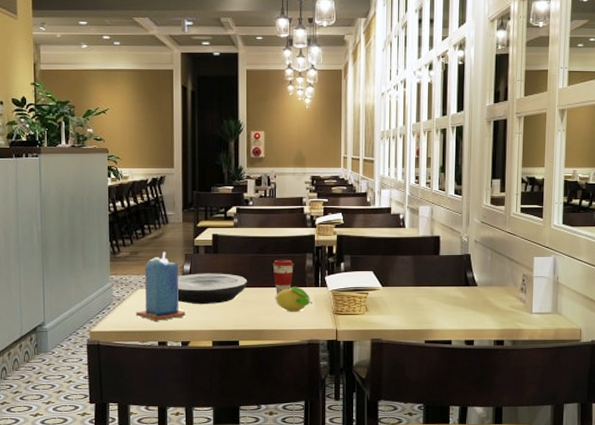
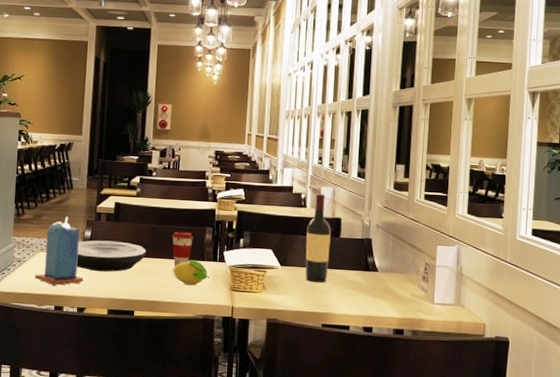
wine bottle: none [406,213,430,301] -> present [305,193,331,283]

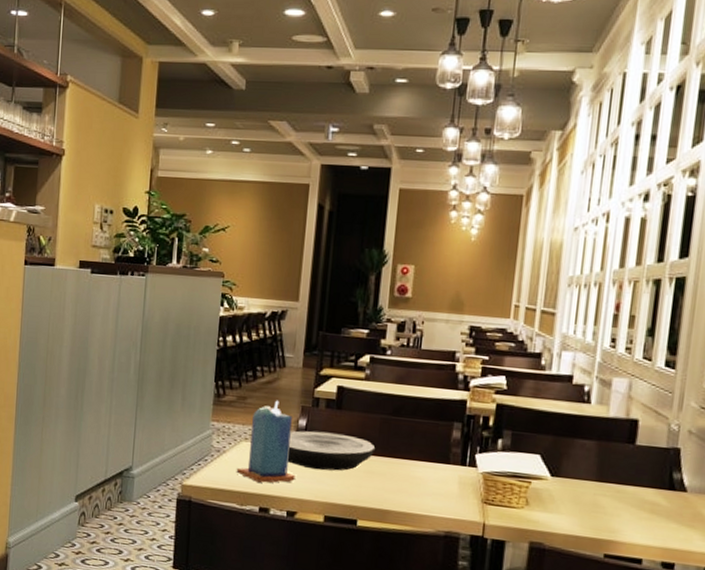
coffee cup: present [172,231,194,266] -> none [408,425,437,469]
fruit: present [172,259,210,286] -> none [407,461,456,494]
wine bottle: present [305,193,331,283] -> none [584,386,624,502]

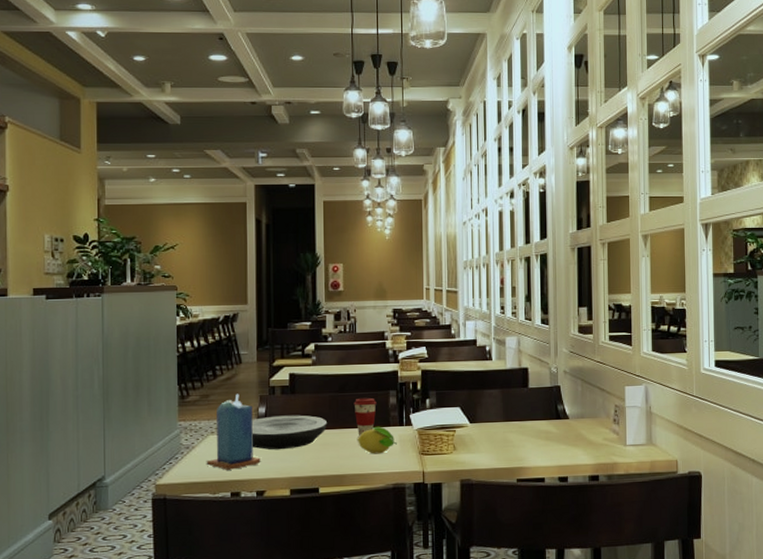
fruit: none [407,461,456,494] -> present [356,426,397,454]
coffee cup: none [408,425,437,469] -> present [353,397,377,435]

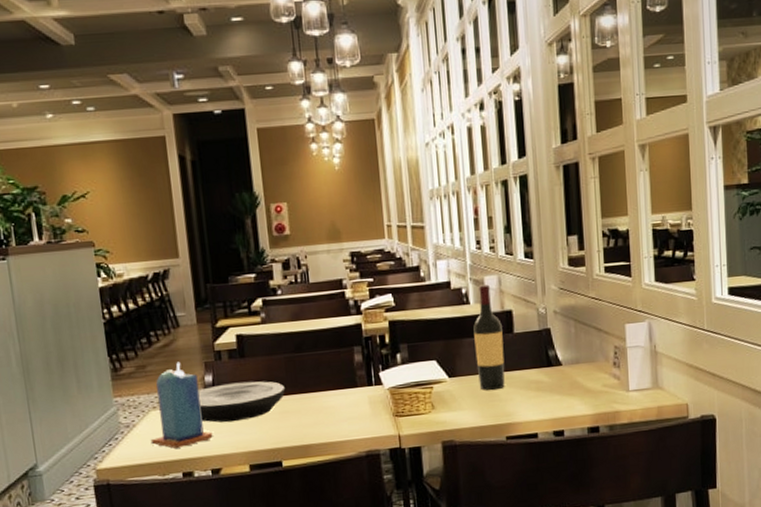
coffee cup: present [353,397,377,435] -> none [313,356,340,400]
fruit: present [356,426,397,454] -> none [320,388,367,420]
wine bottle: none [494,344,519,437] -> present [473,284,505,391]

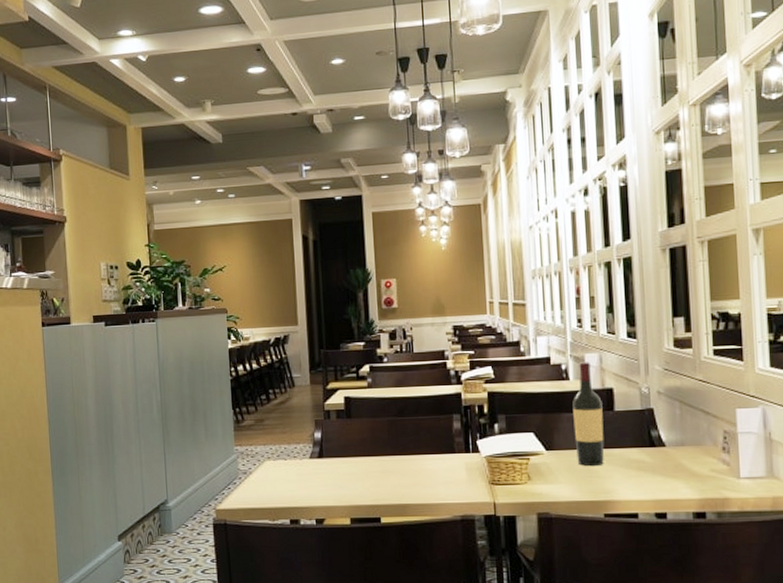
candle: present [150,361,213,449] -> none [264,418,319,496]
plate: present [197,381,285,423] -> none [307,440,386,477]

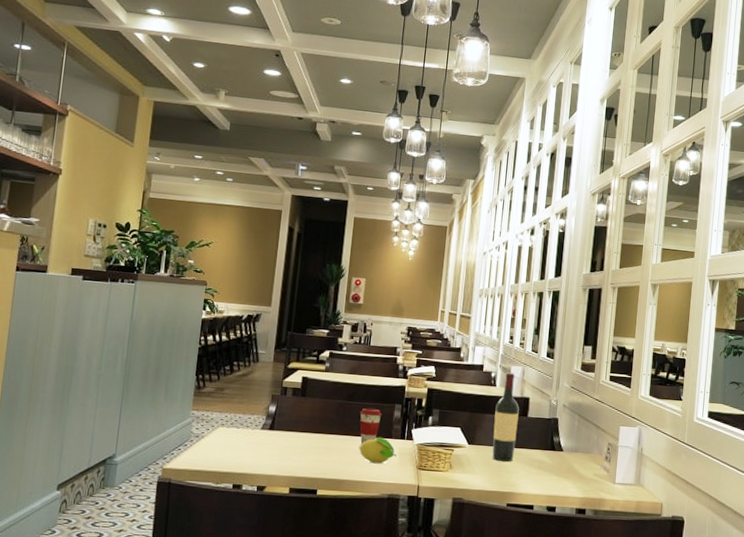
coffee cup: none [414,422,439,463] -> present [359,408,382,444]
fruit: none [419,453,464,483] -> present [358,437,397,464]

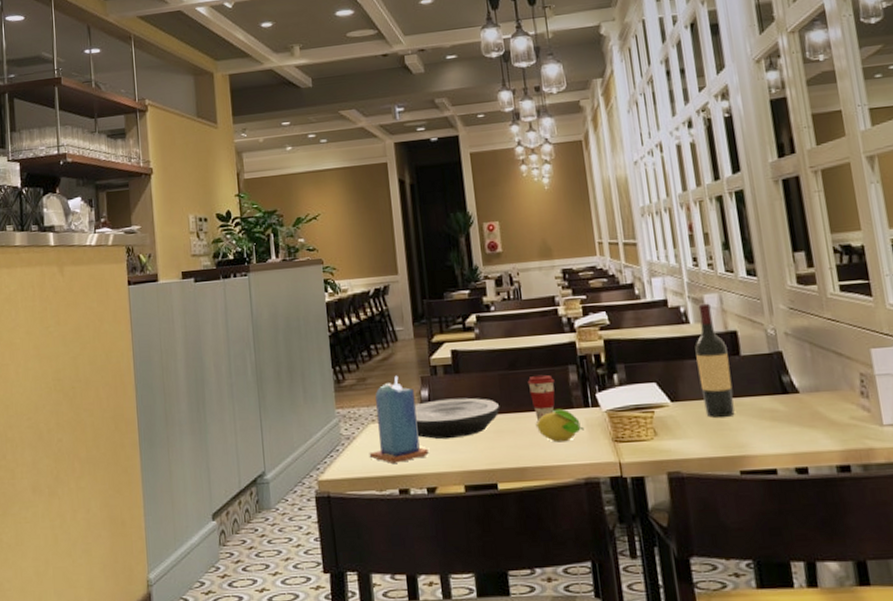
candle: none [213,390,265,463] -> present [369,375,429,463]
plate: none [258,415,332,449] -> present [414,397,499,440]

